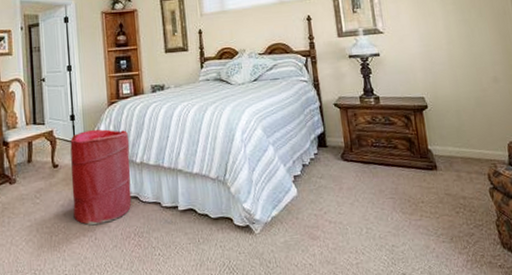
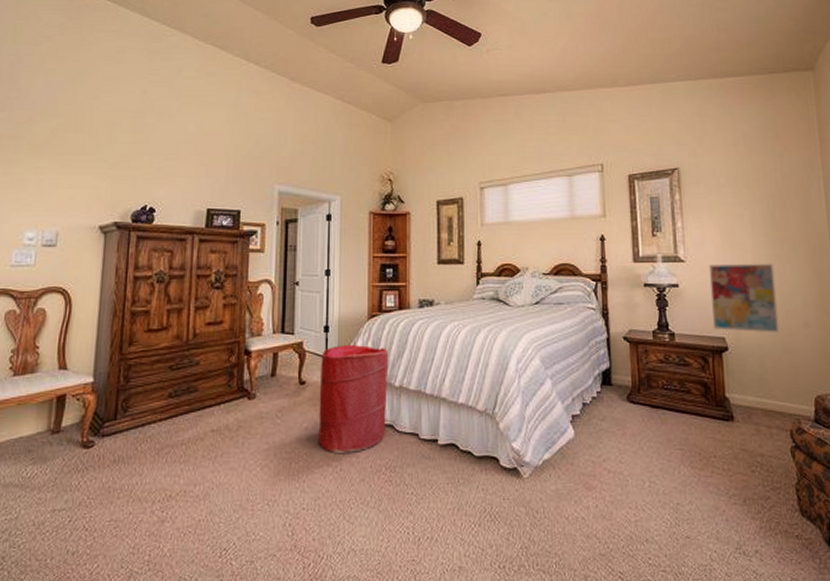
wall art: none [405,28,473,91] -> present [708,263,780,333]

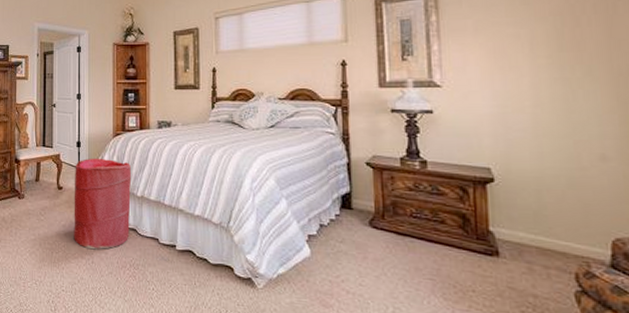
wall art: present [708,263,780,333] -> none [471,88,565,166]

